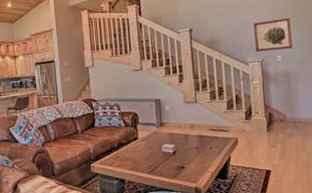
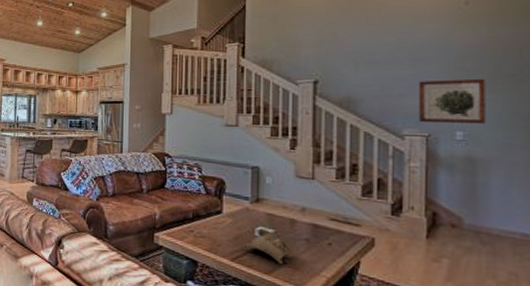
decorative bowl: none [154,145,186,169] -> present [242,228,289,264]

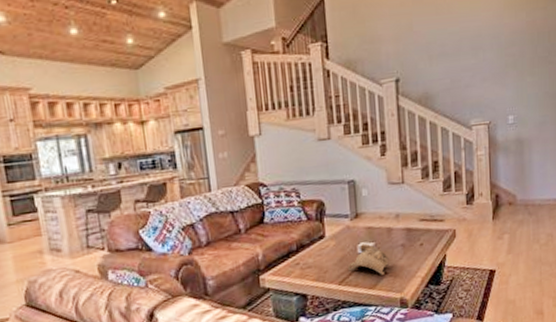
wall art: present [418,78,486,123] -> none [479,62,528,112]

